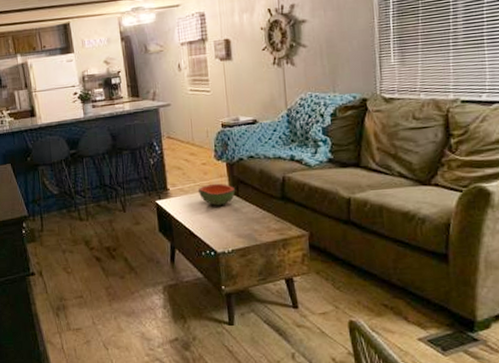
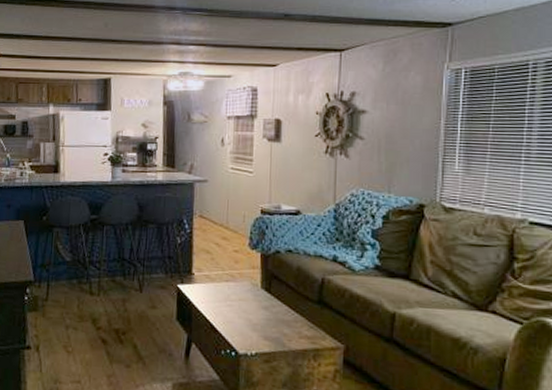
bowl: present [199,183,236,206] -> none [226,274,268,301]

